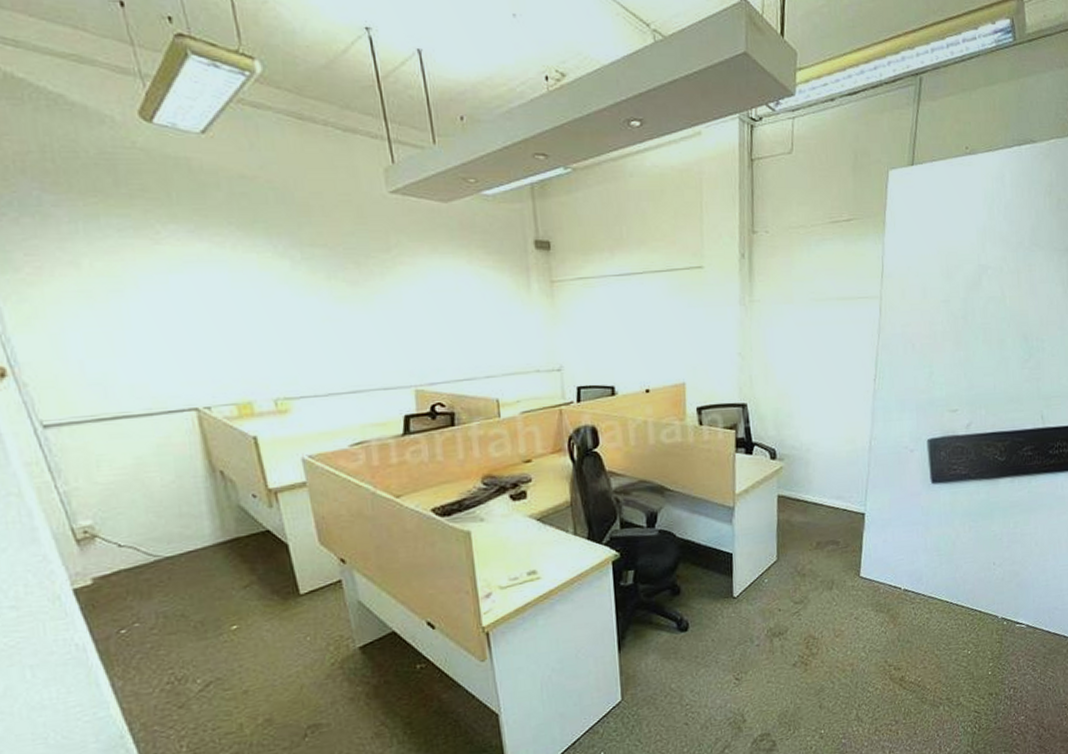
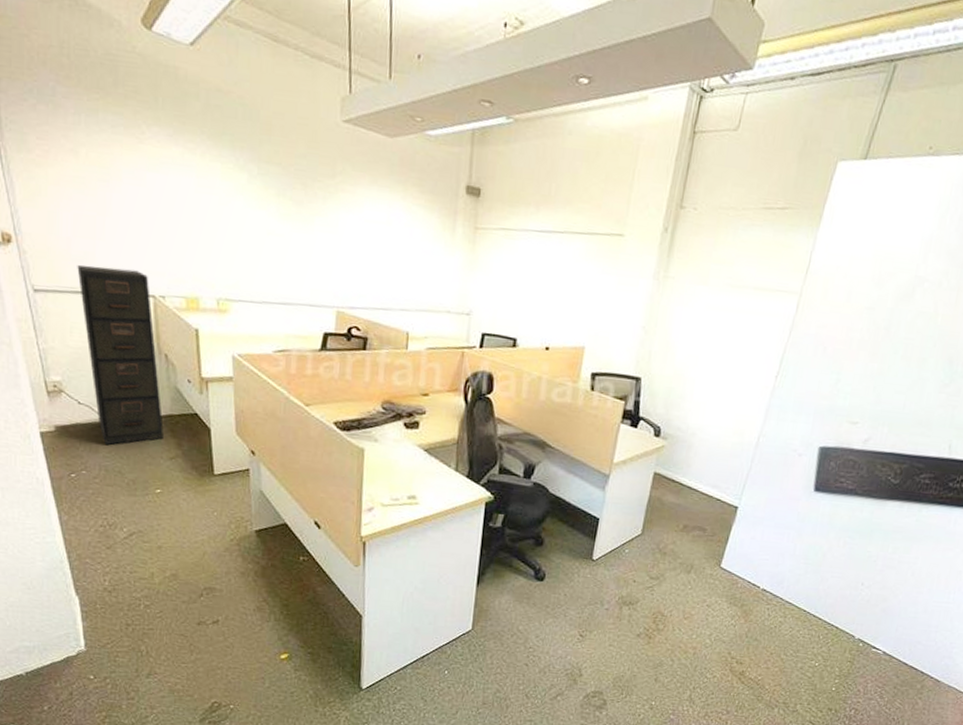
filing cabinet: none [95,384,233,588] -> present [77,265,165,446]

